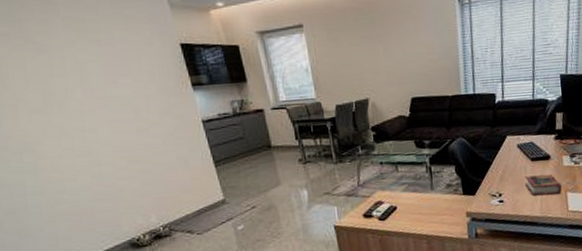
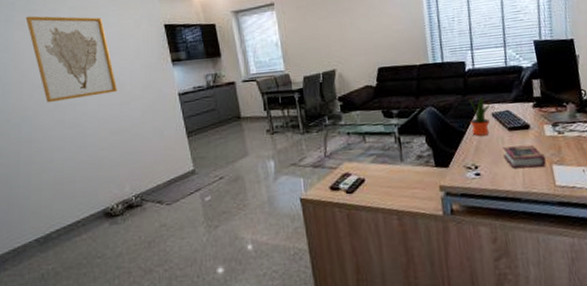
wall art: none [9,27,133,129] -> present [25,16,118,103]
potted plant: none [497,127,517,166] -> present [469,95,491,136]

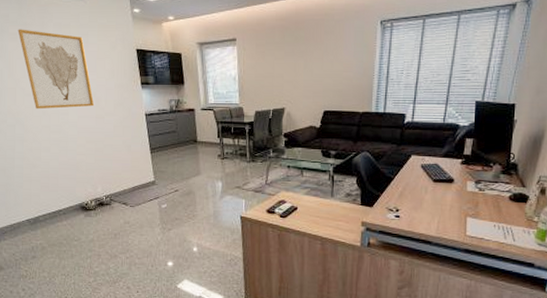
potted plant: present [469,95,491,136] -> none [399,147,422,183]
book: present [502,144,547,169] -> none [424,195,462,218]

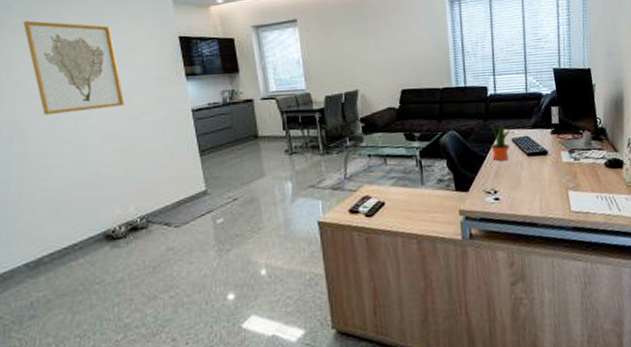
potted plant: none [399,147,422,183] -> present [490,121,511,161]

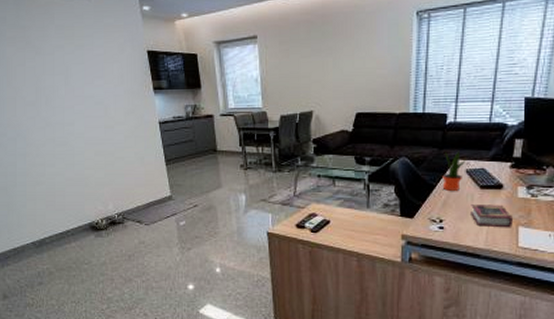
wall art: present [23,20,125,116] -> none [16,32,103,121]
book: none [521,170,563,194] -> present [471,203,513,228]

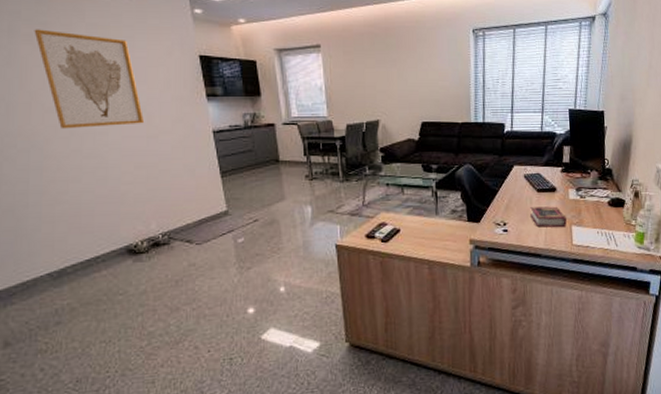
wall art: none [16,32,103,121] -> present [34,29,145,129]
potted plant: present [442,151,466,191] -> none [503,157,524,195]

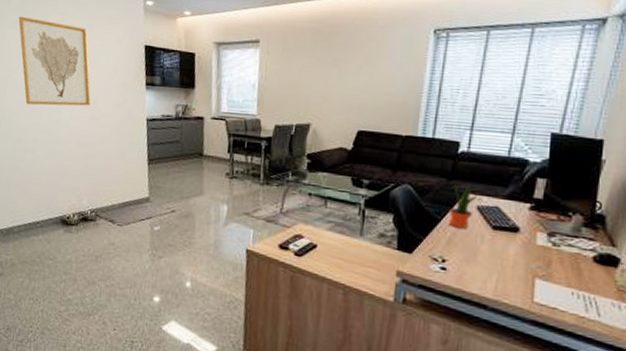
potted plant: none [503,157,524,195] -> present [448,184,479,229]
book: present [530,206,567,228] -> none [479,245,529,279]

